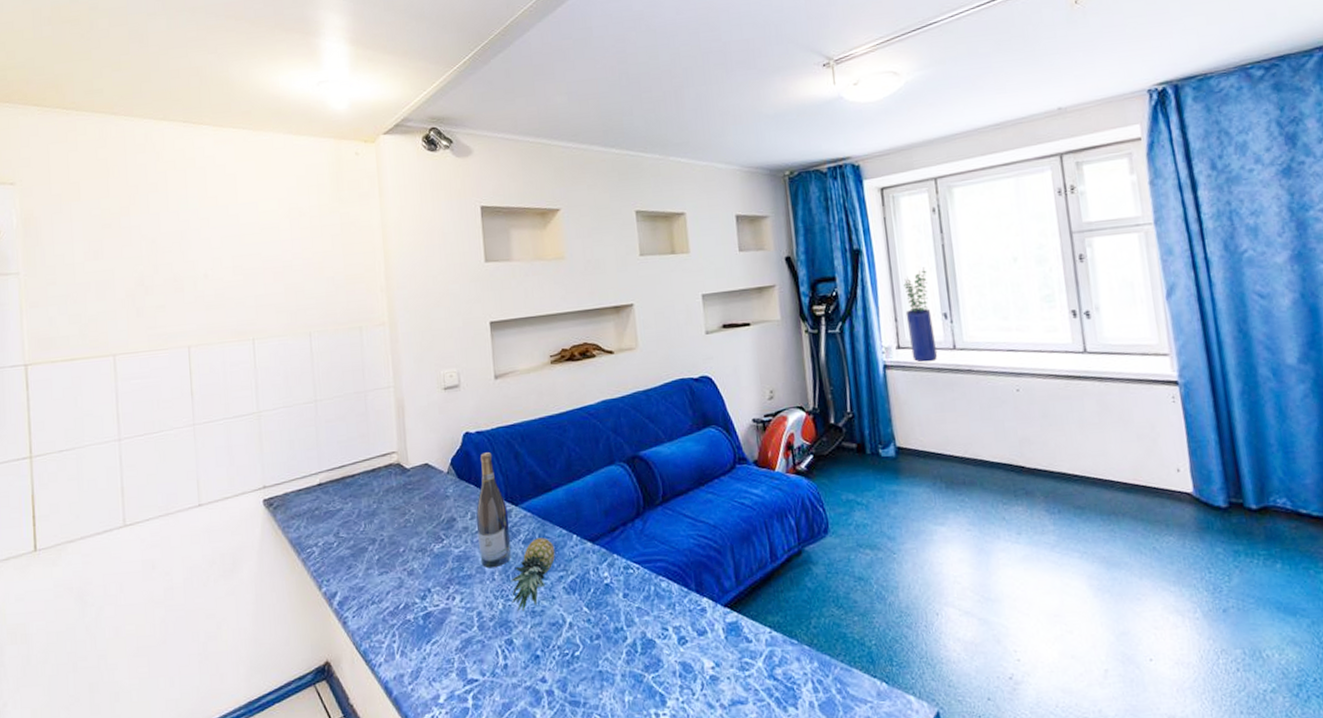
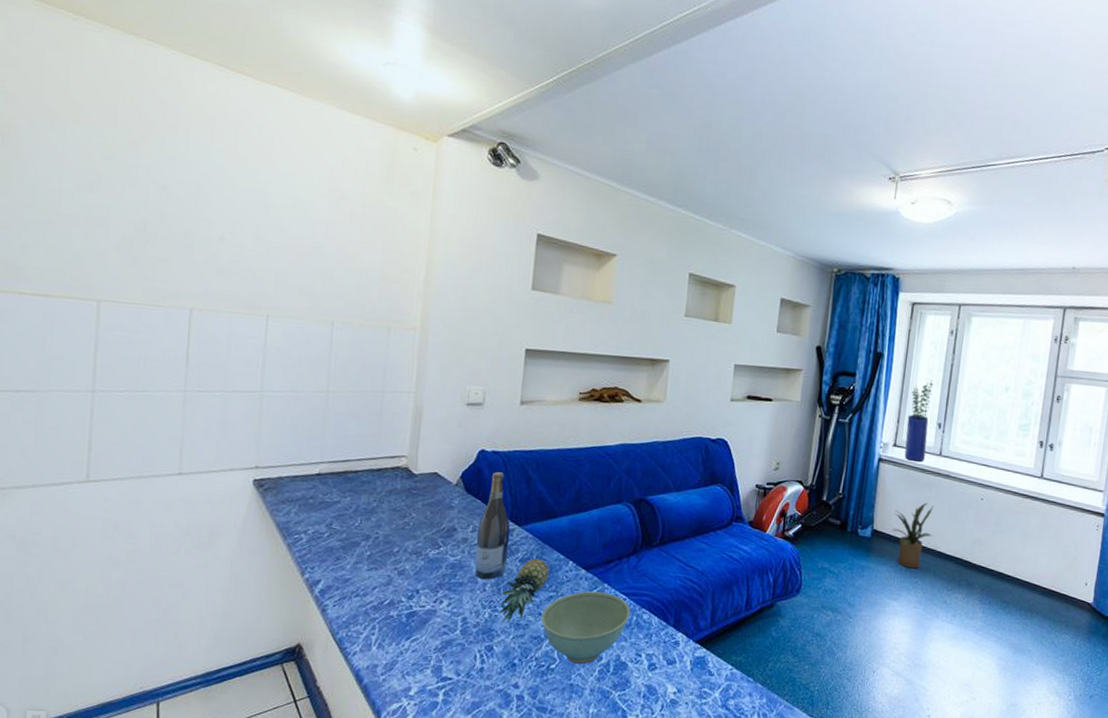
bowl: none [555,564,648,647] -> present [541,591,631,664]
house plant: none [916,405,969,486] -> present [892,502,934,569]

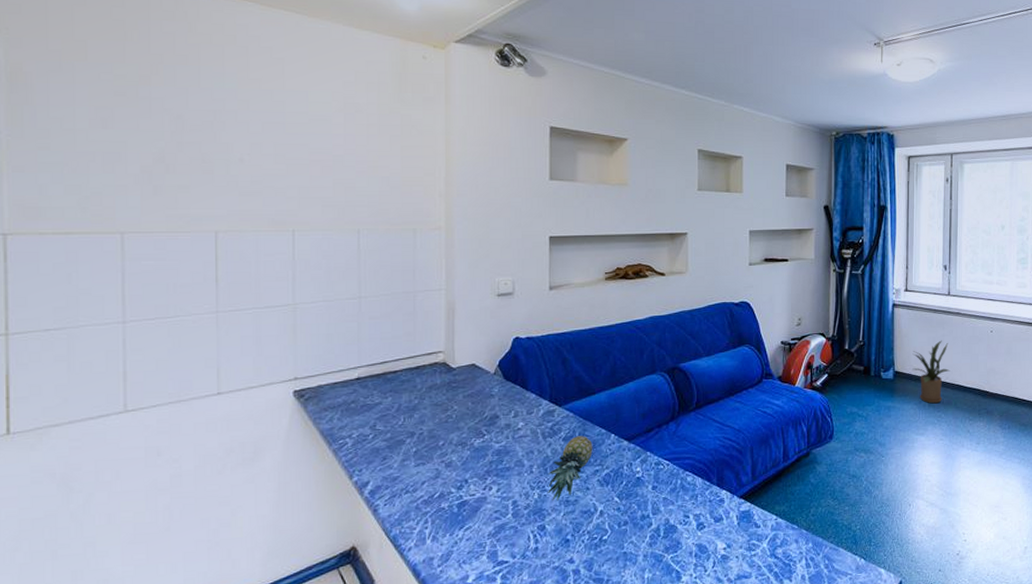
wine bottle: present [474,472,511,579] -> none [519,357,552,461]
bowl: present [541,591,631,664] -> none [589,460,675,532]
vase: present [904,380,934,462] -> none [915,226,936,304]

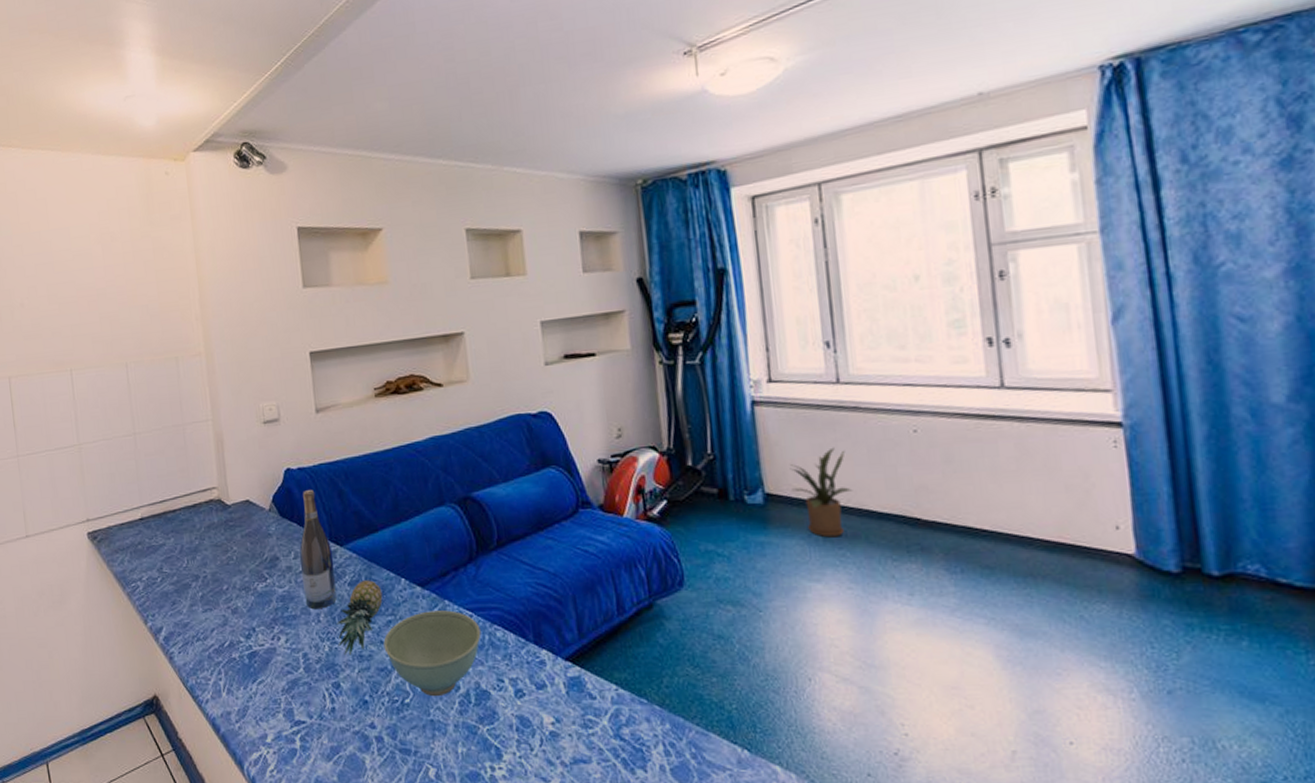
wine bottle: none [519,357,552,461] -> present [299,490,337,609]
bowl: none [589,460,675,532] -> present [383,610,481,696]

